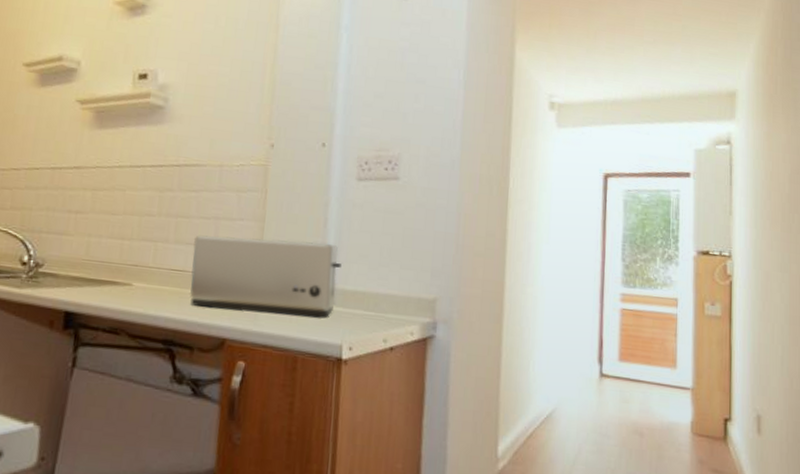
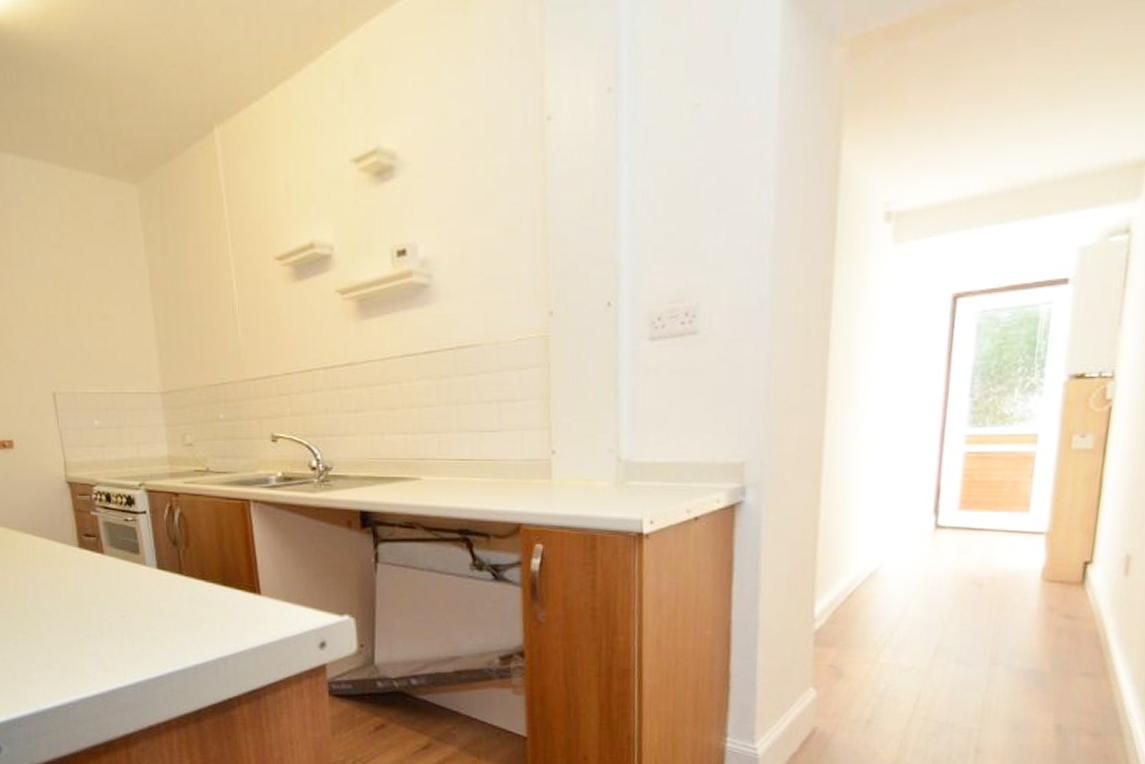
toaster: present [189,235,342,318] -> none [478,414,637,494]

